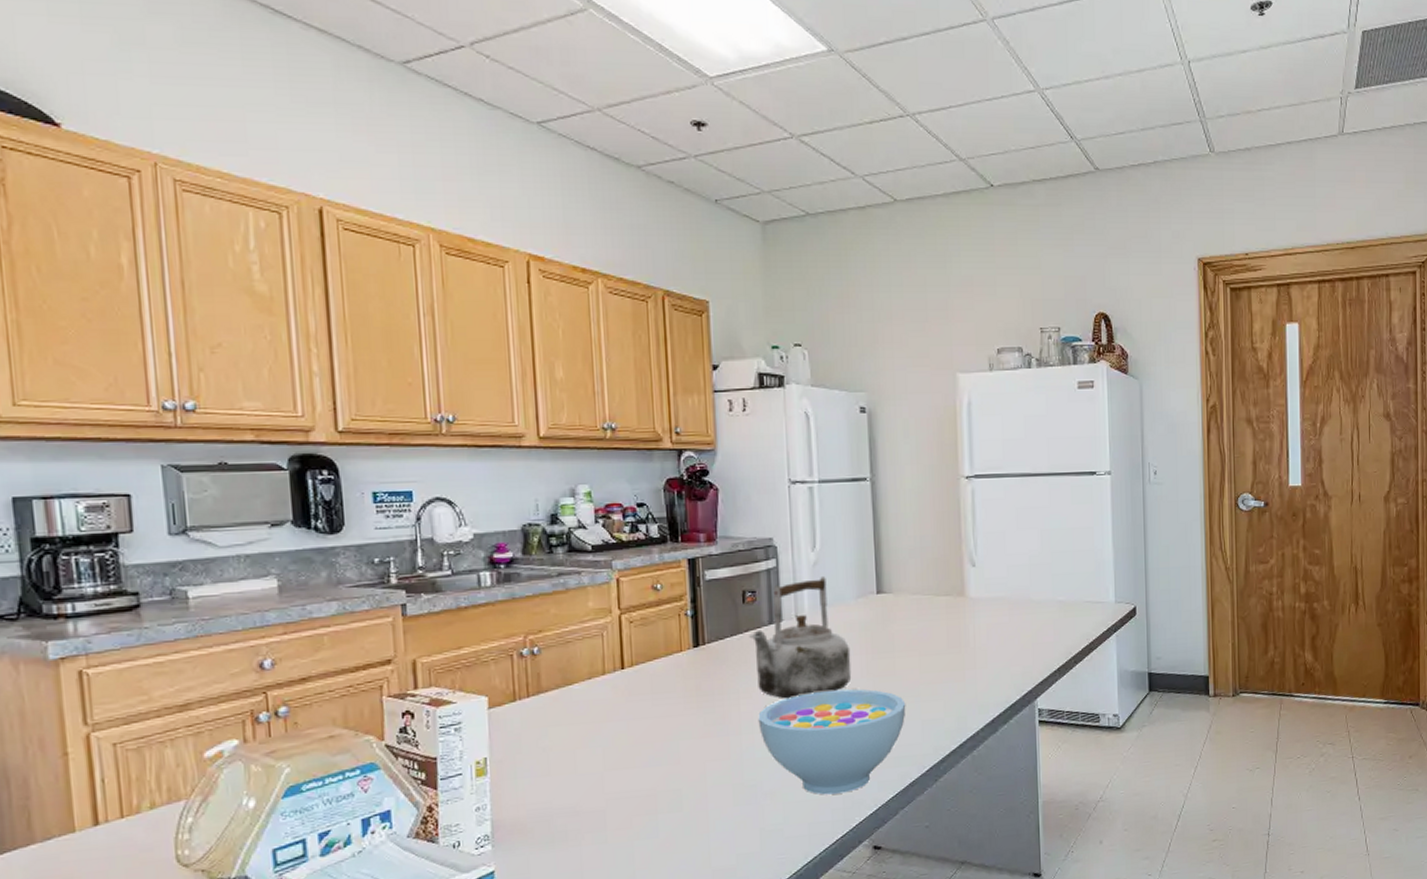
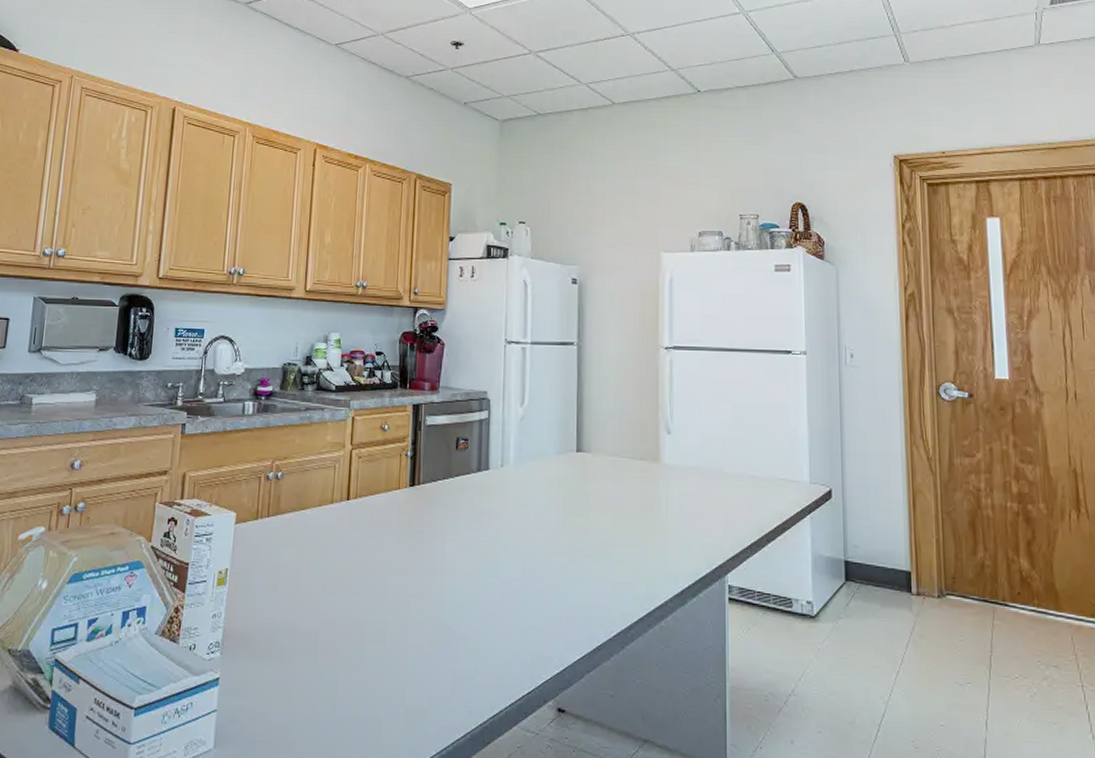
kettle: present [749,575,852,699] -> none [459,430,549,546]
bowl: present [758,689,906,795] -> none [460,541,598,648]

